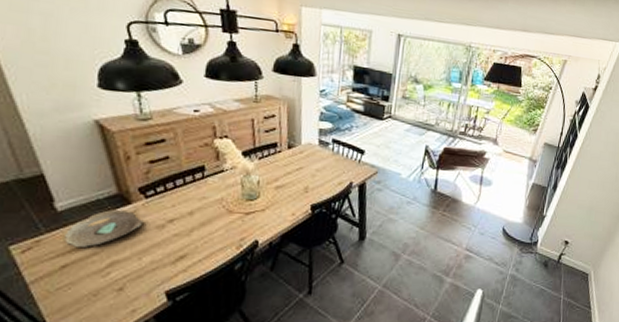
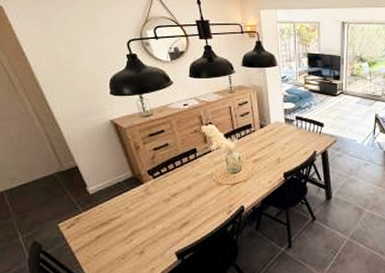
decorative bowl: present [65,210,144,247] -> none [97,190,154,221]

